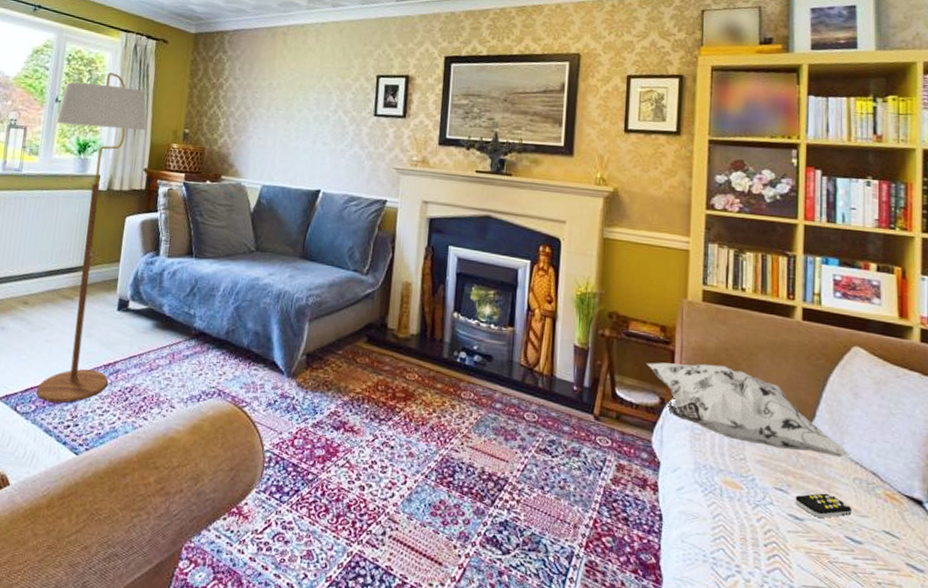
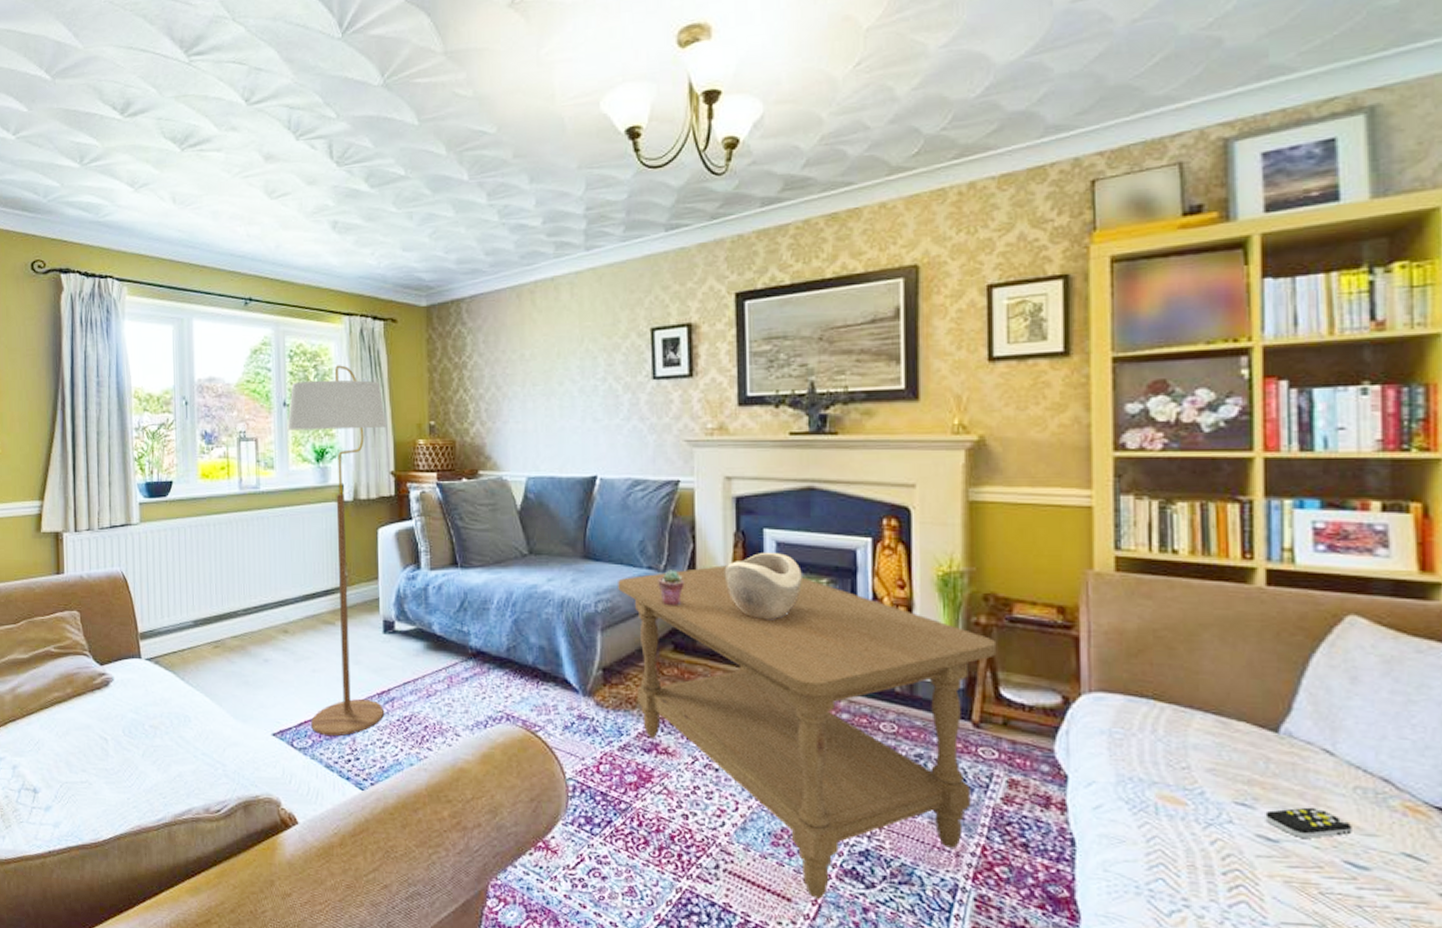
coffee table: none [327,273,616,563] -> present [618,565,997,899]
potted succulent: none [360,273,382,305] -> present [658,569,685,606]
decorative bowl: none [415,265,475,321] -> present [725,552,802,619]
decorative pillow: present [646,362,851,458] -> none [1040,650,1349,761]

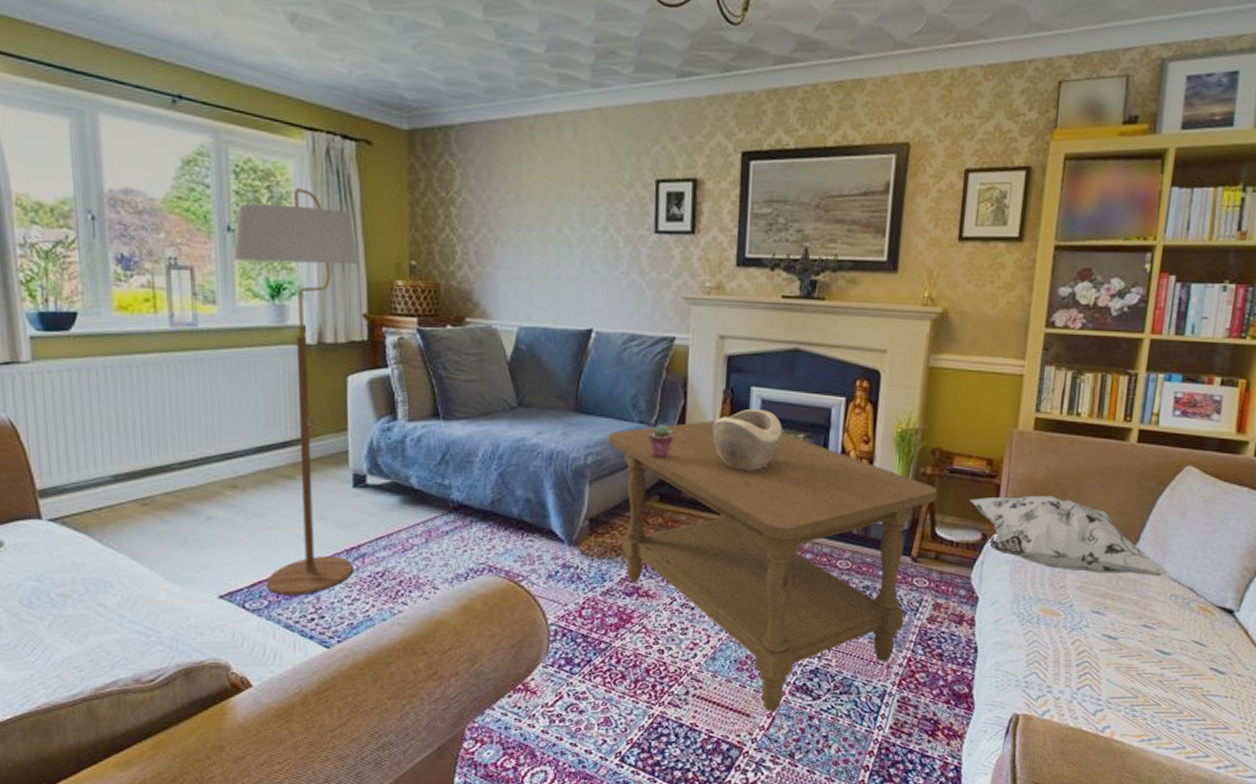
decorative pillow: none [1040,650,1349,761] -> present [969,495,1170,577]
remote control: present [1265,807,1354,838] -> none [1110,612,1166,635]

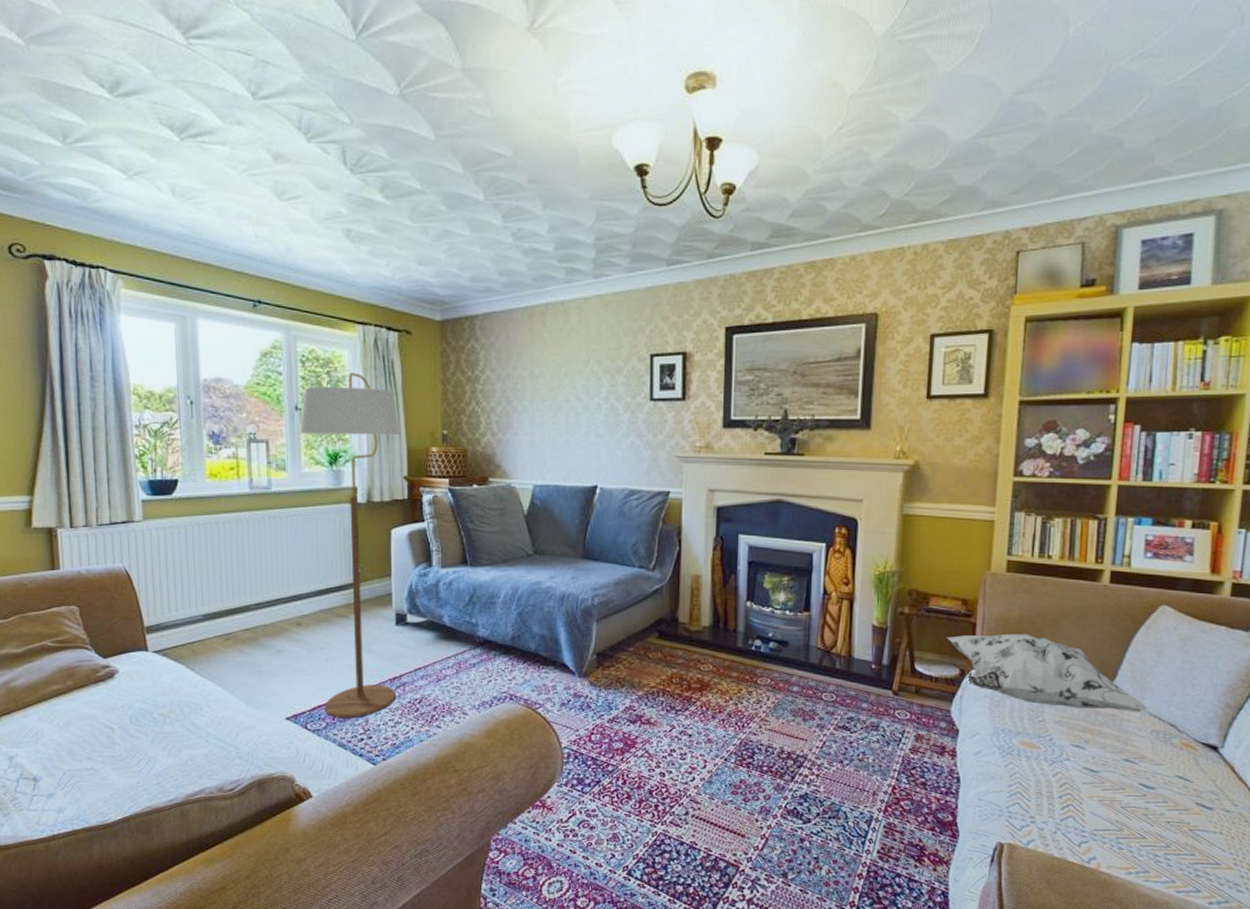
coffee table: present [609,420,938,712] -> none [613,565,915,834]
potted succulent: present [648,424,674,459] -> none [647,569,670,600]
decorative bowl: present [712,408,782,471] -> none [705,554,768,610]

